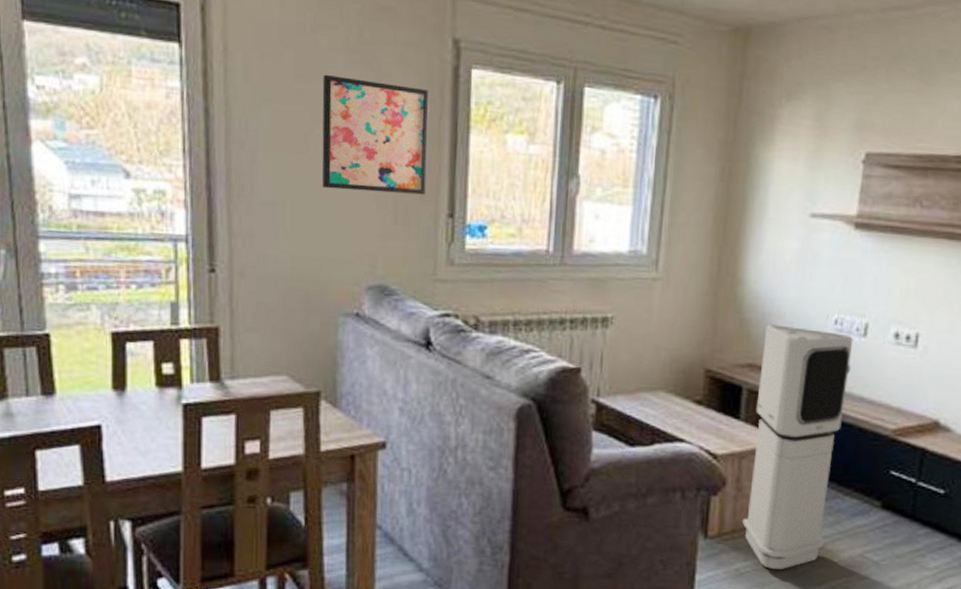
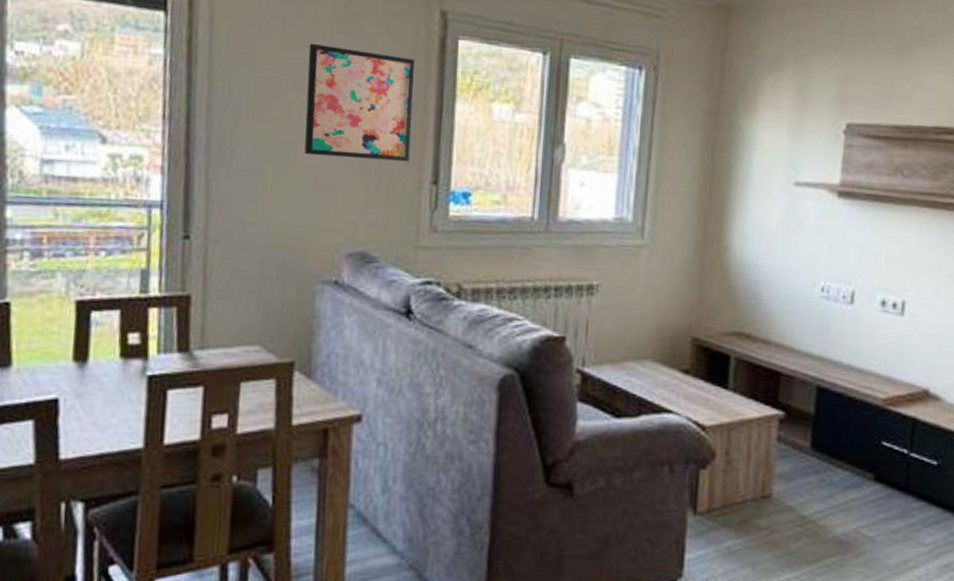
air purifier: present [742,323,853,570] -> none [733,291,840,548]

